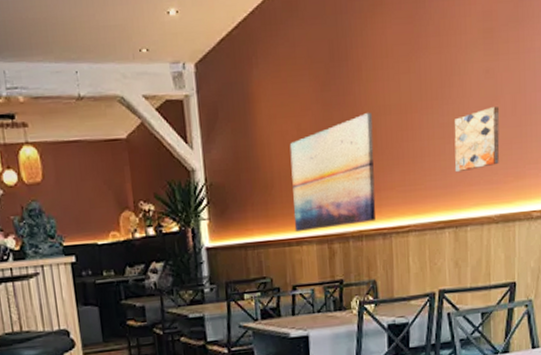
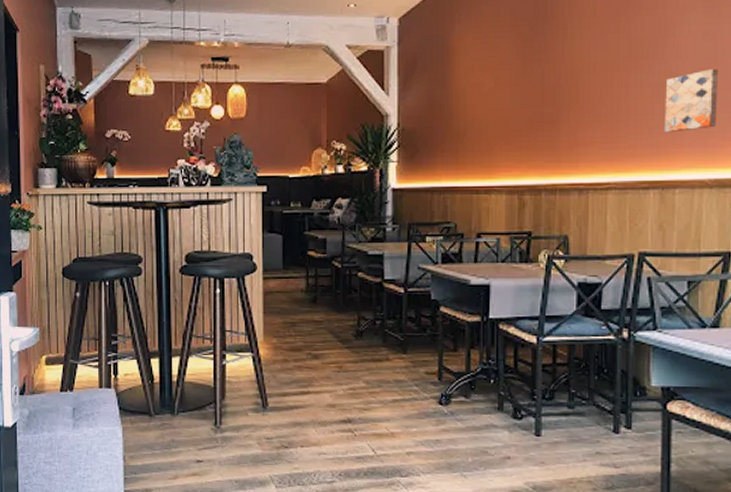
wall art: present [289,113,376,231] -> none [484,70,575,180]

